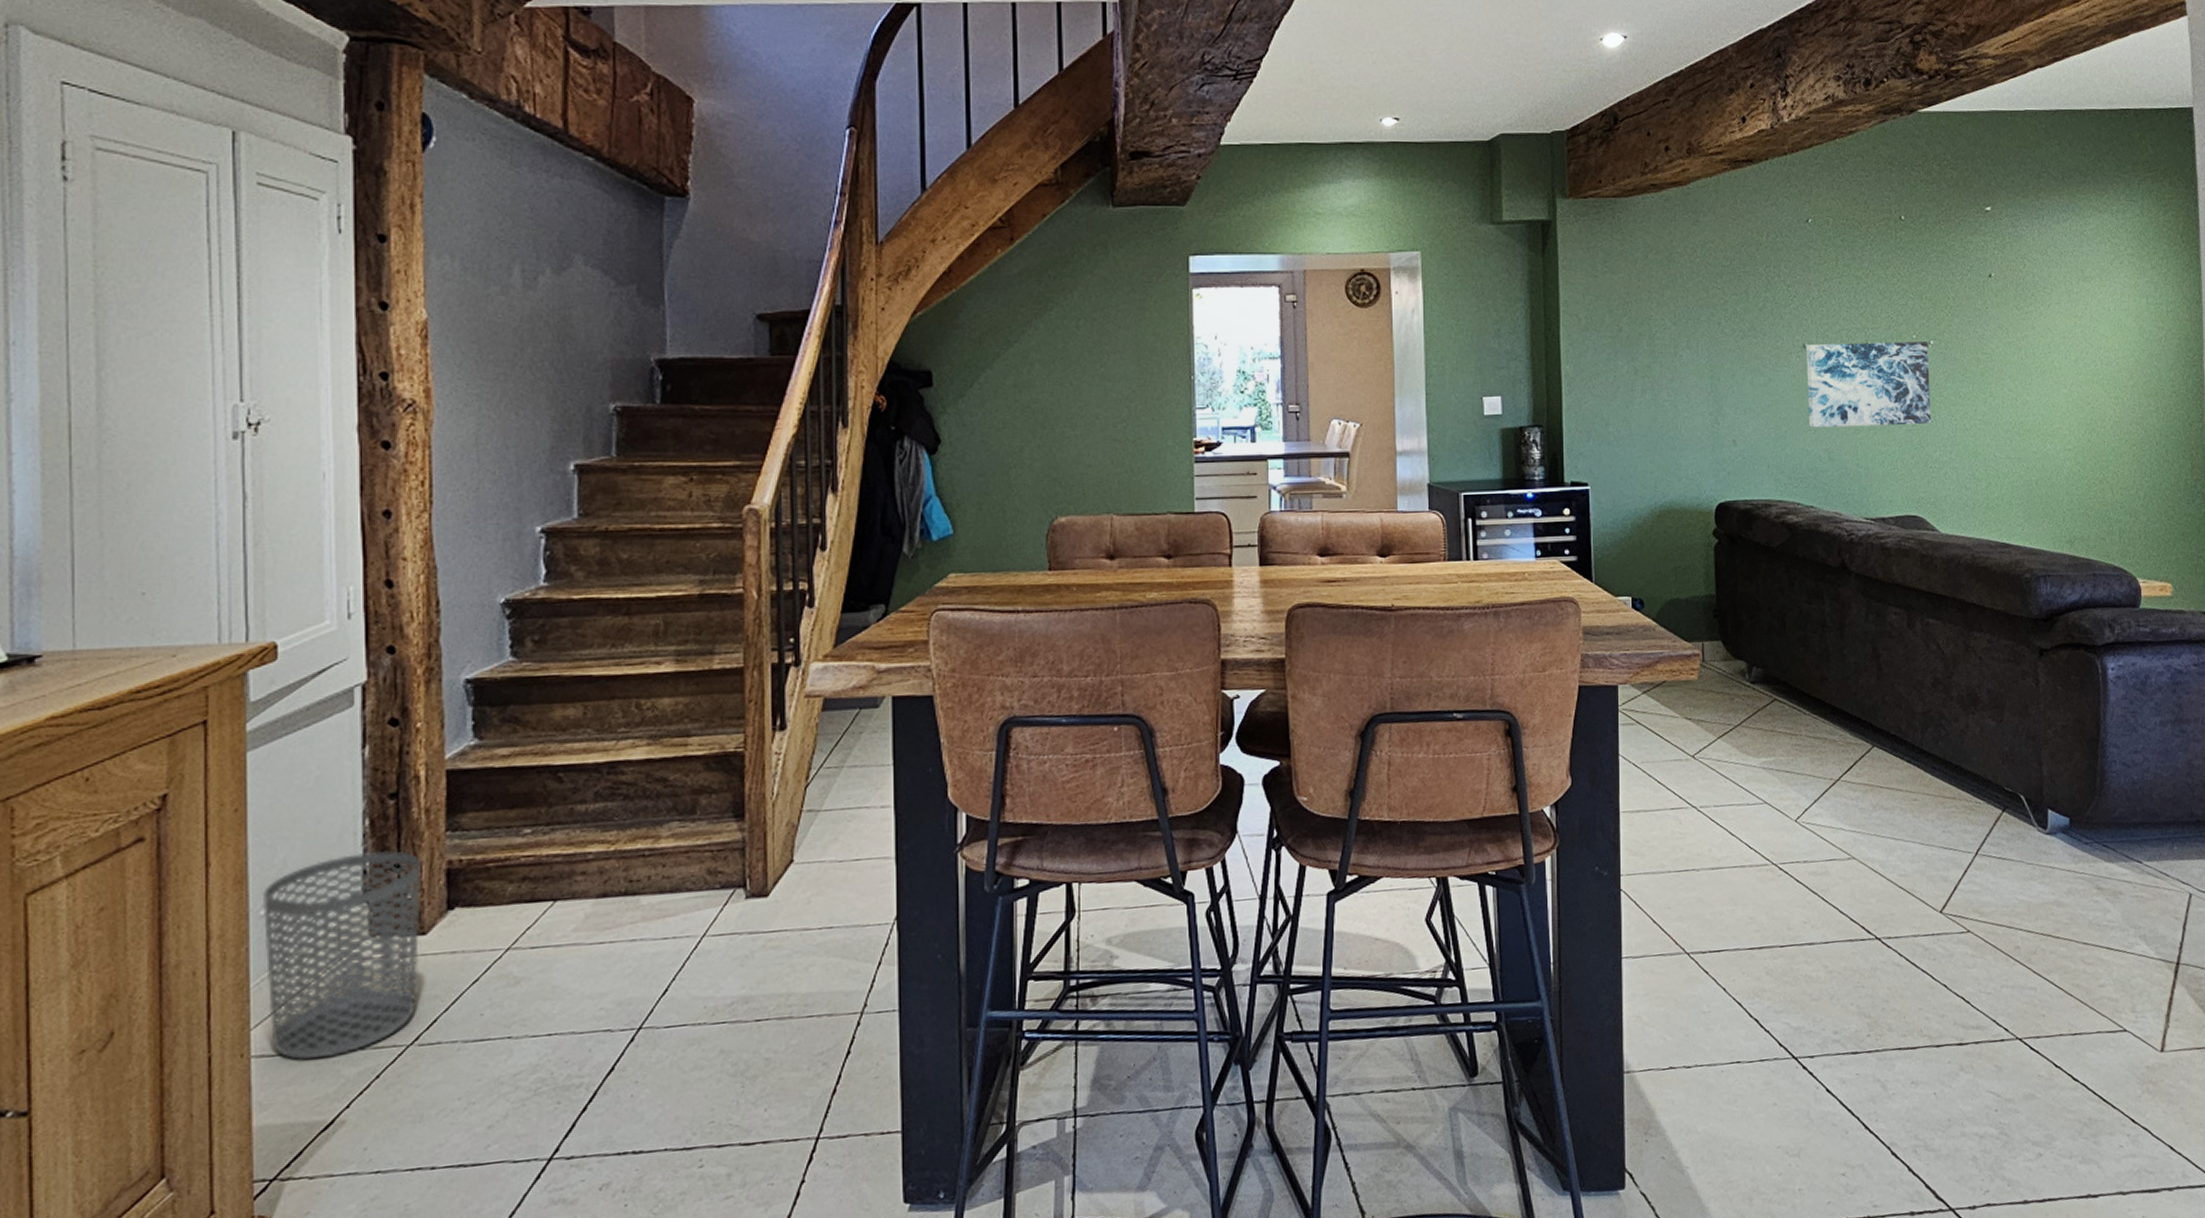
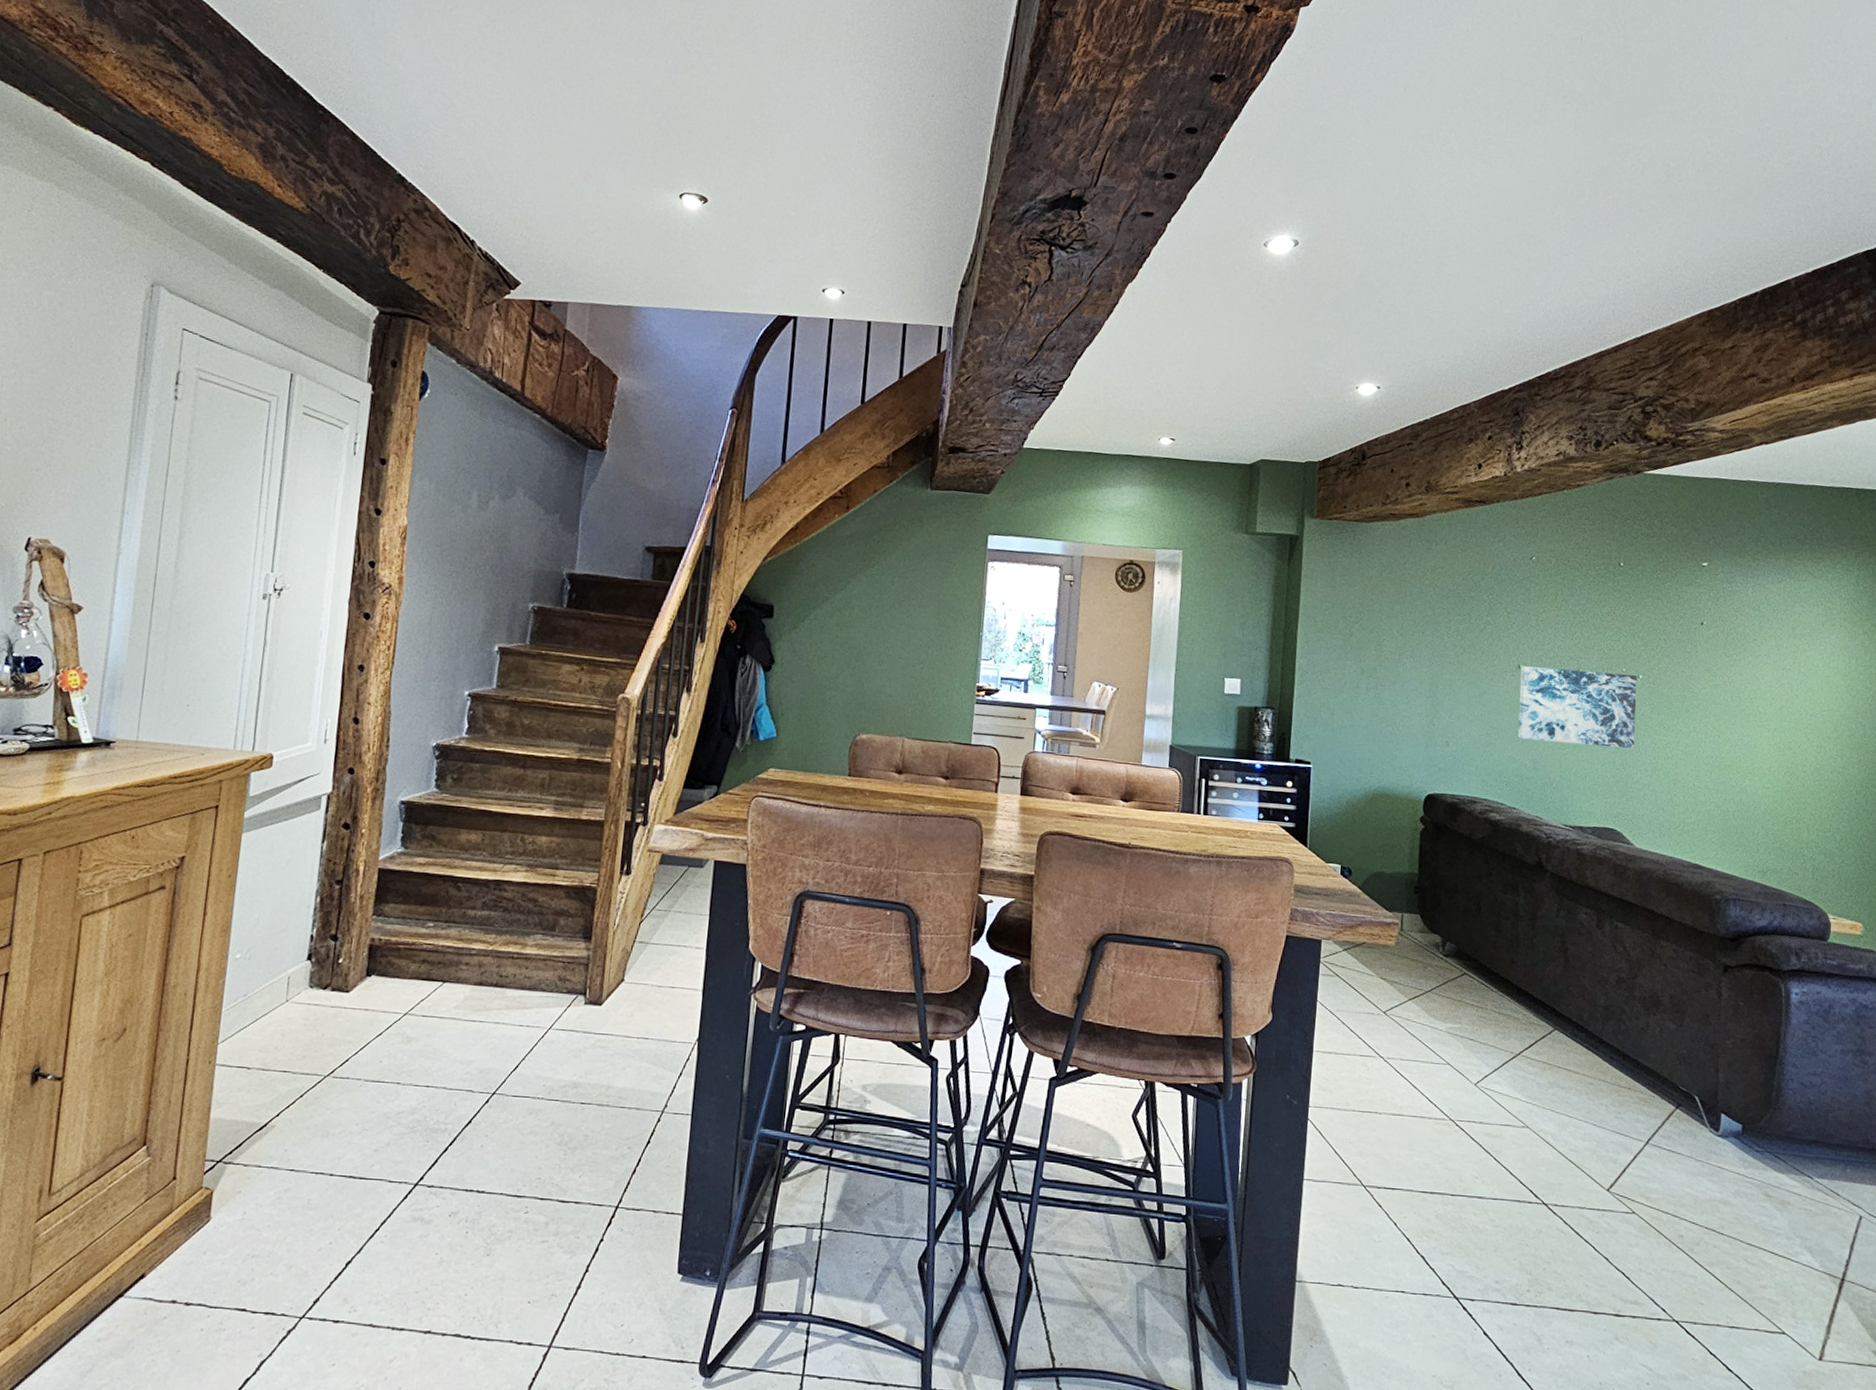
waste bin: present [261,850,422,1060] -> none [232,922,353,1076]

